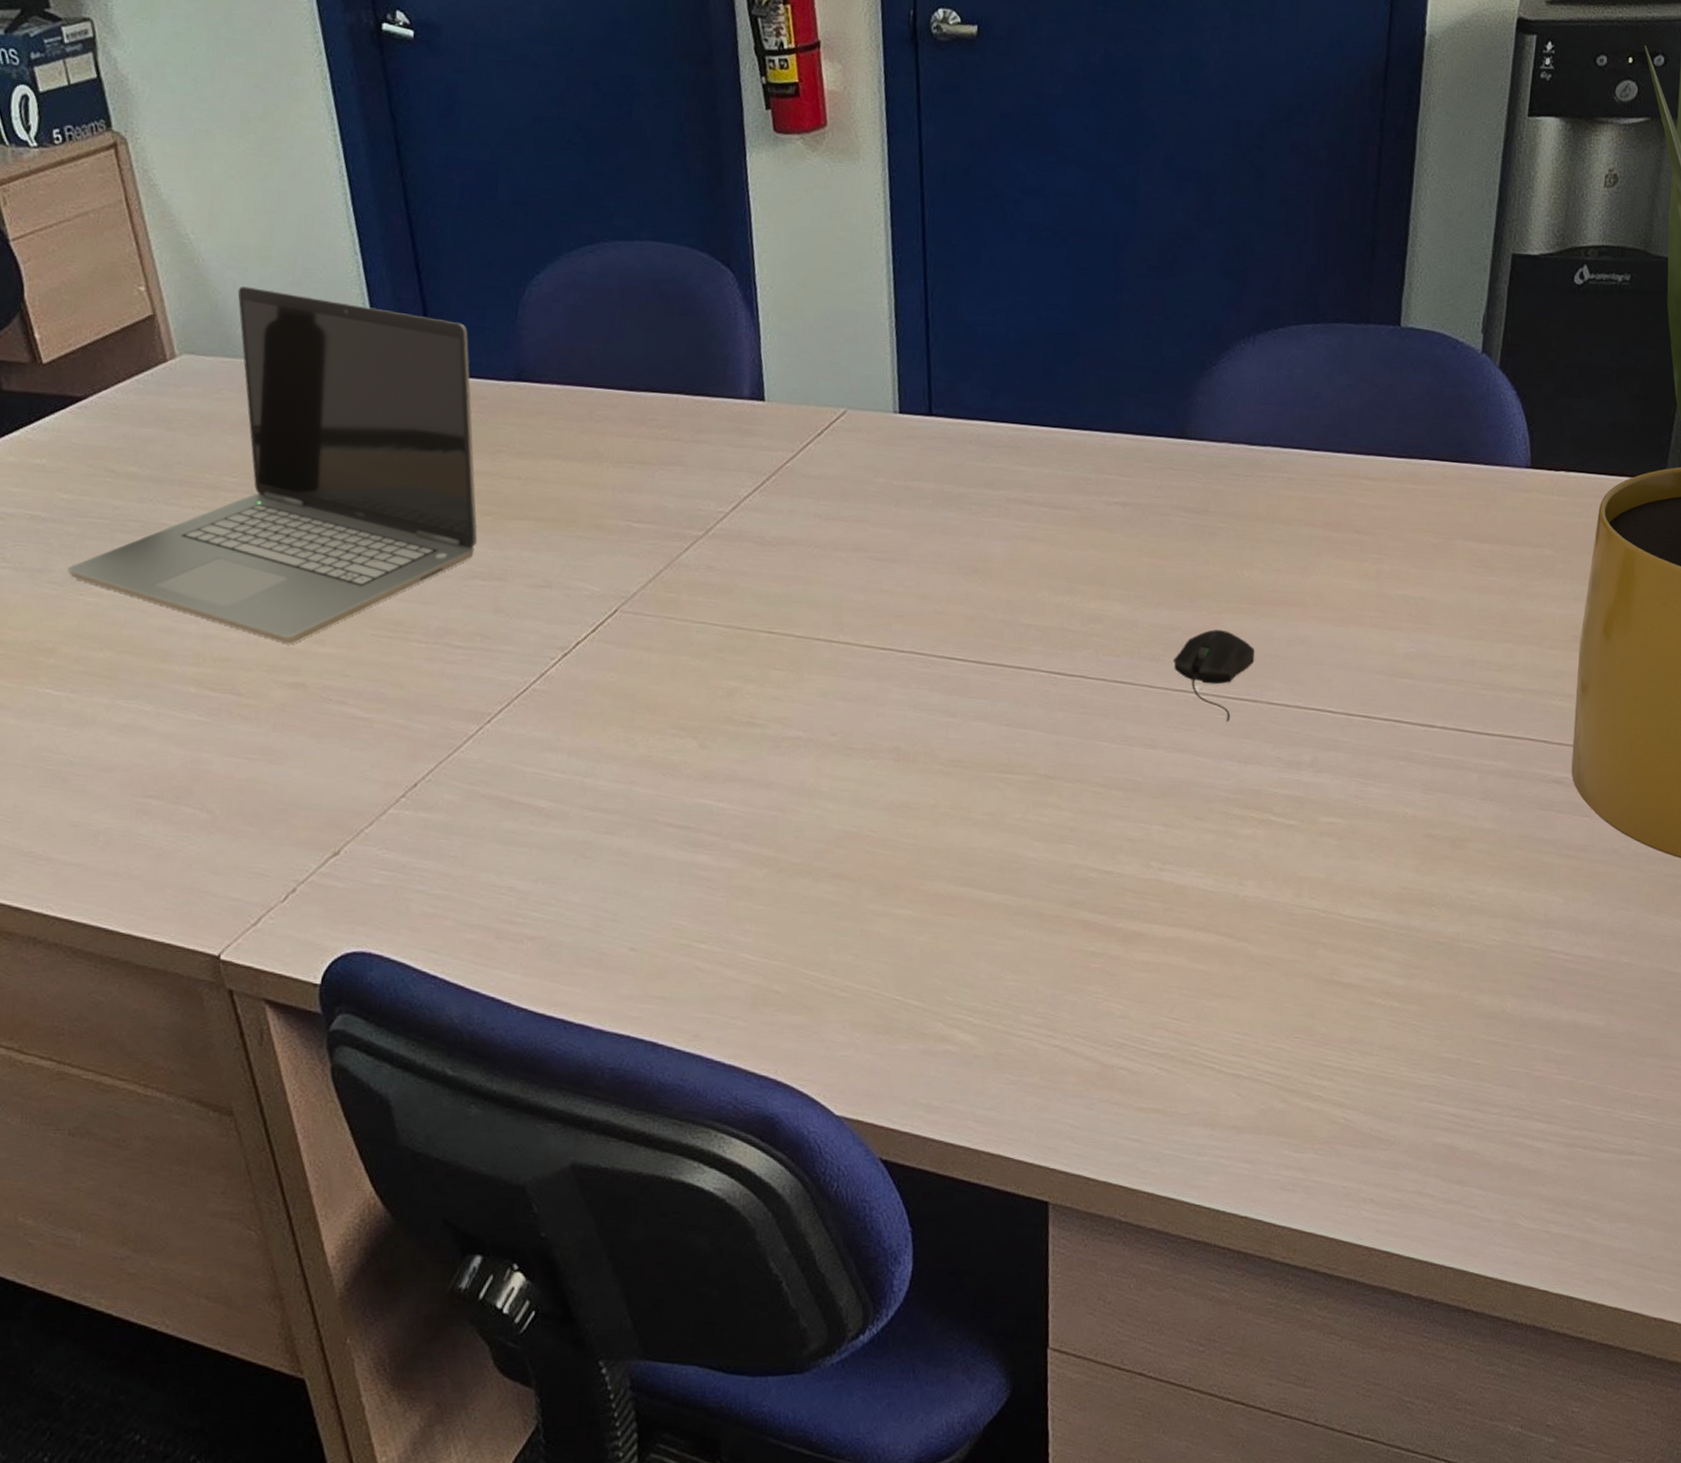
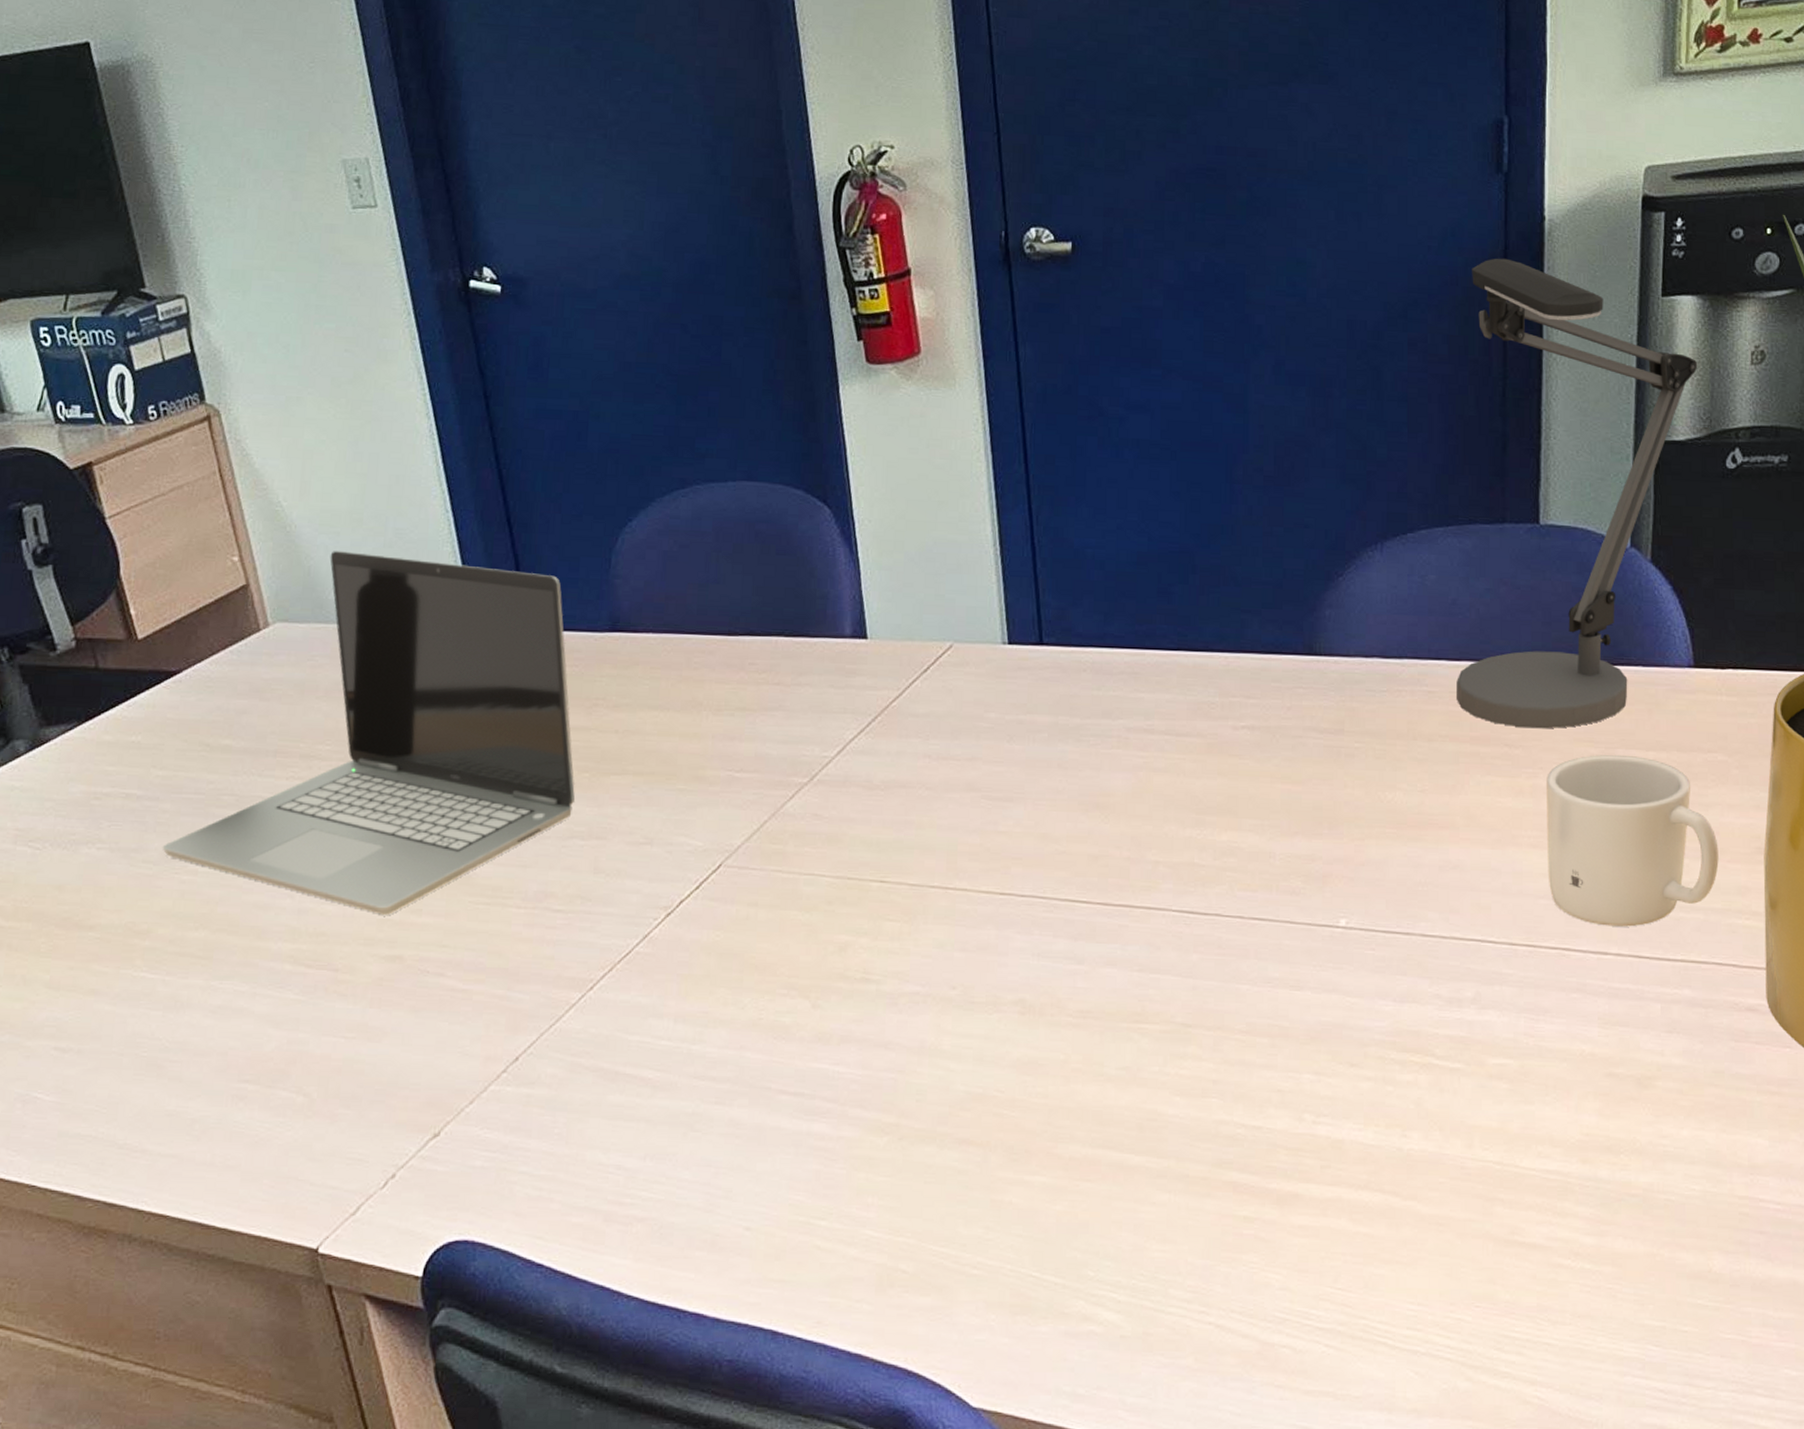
computer mouse: present [1172,629,1255,723] -> none [1314,858,1404,959]
desk lamp: none [1314,69,1556,519] -> present [1457,258,1698,729]
mug: none [1385,544,1540,703] -> present [1545,755,1719,927]

